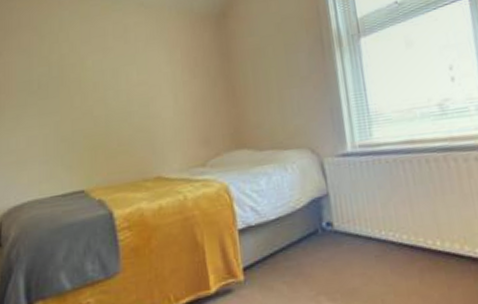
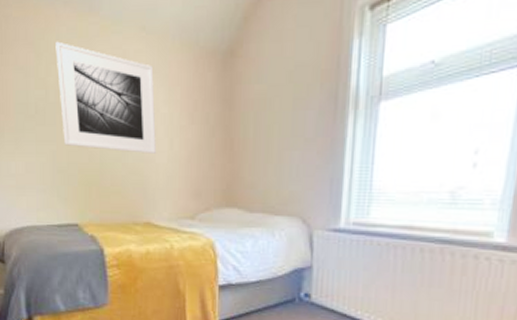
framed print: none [58,23,161,115] -> present [55,41,156,154]

